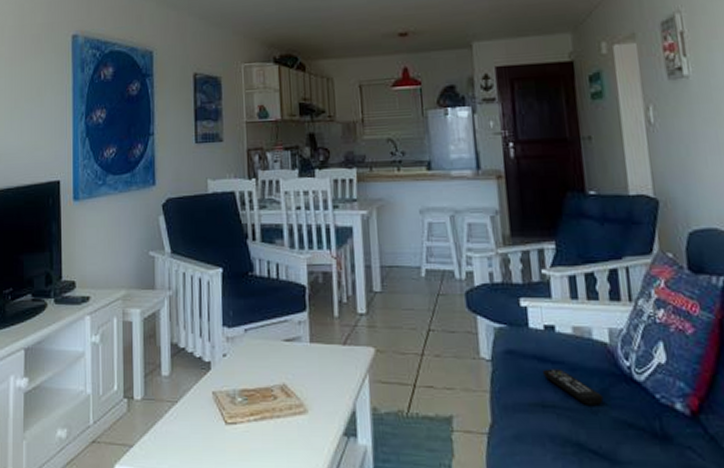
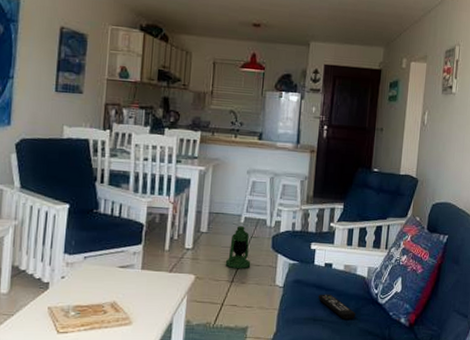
lantern: none [409,281,443,336] -> present [225,226,251,268]

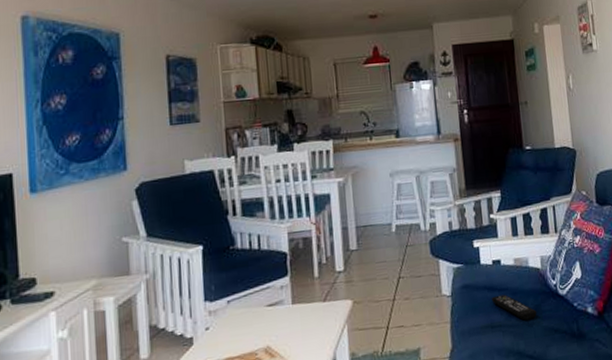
lantern: present [225,226,251,268] -> none [382,235,412,285]

